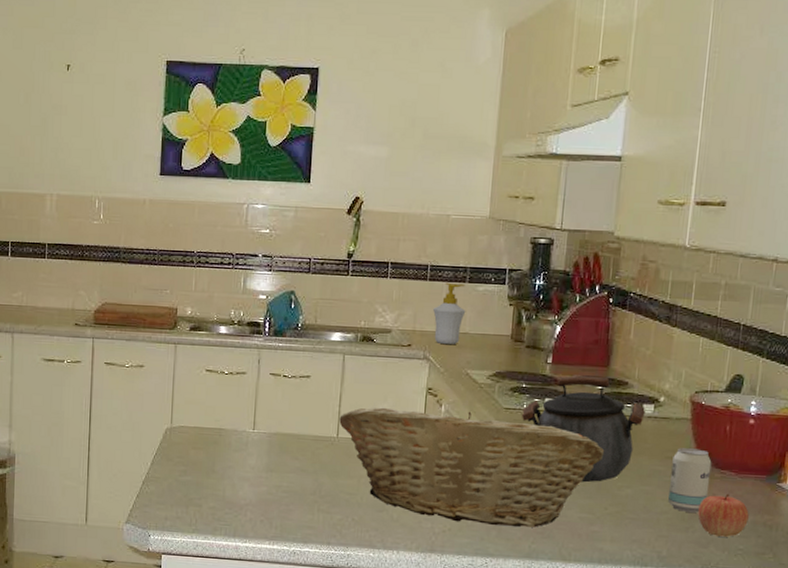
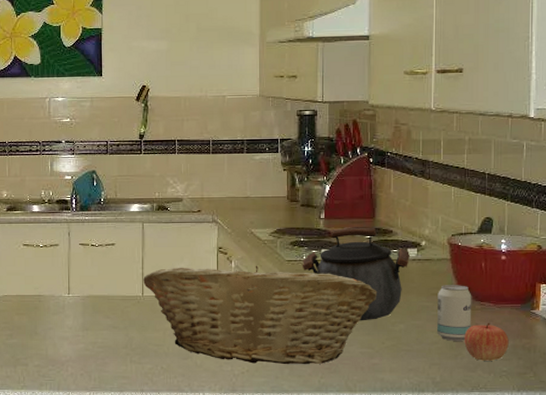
soap bottle: present [433,282,466,344] -> none [218,154,246,208]

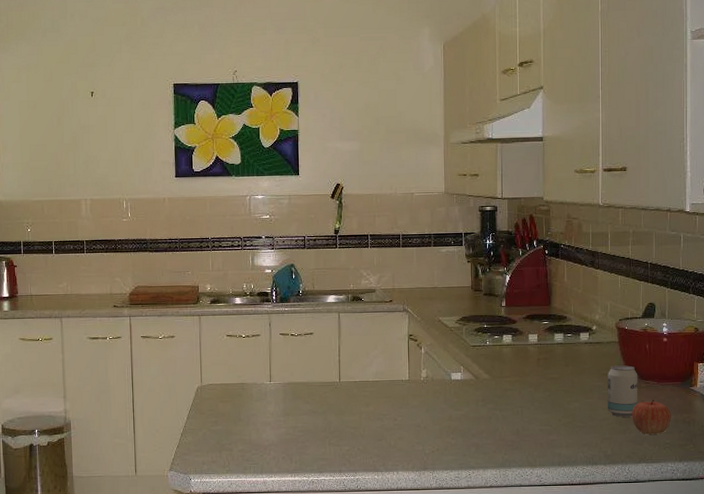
fruit basket: present [143,265,378,365] -> none [340,351,554,443]
kettle: present [301,227,411,321] -> none [485,314,583,401]

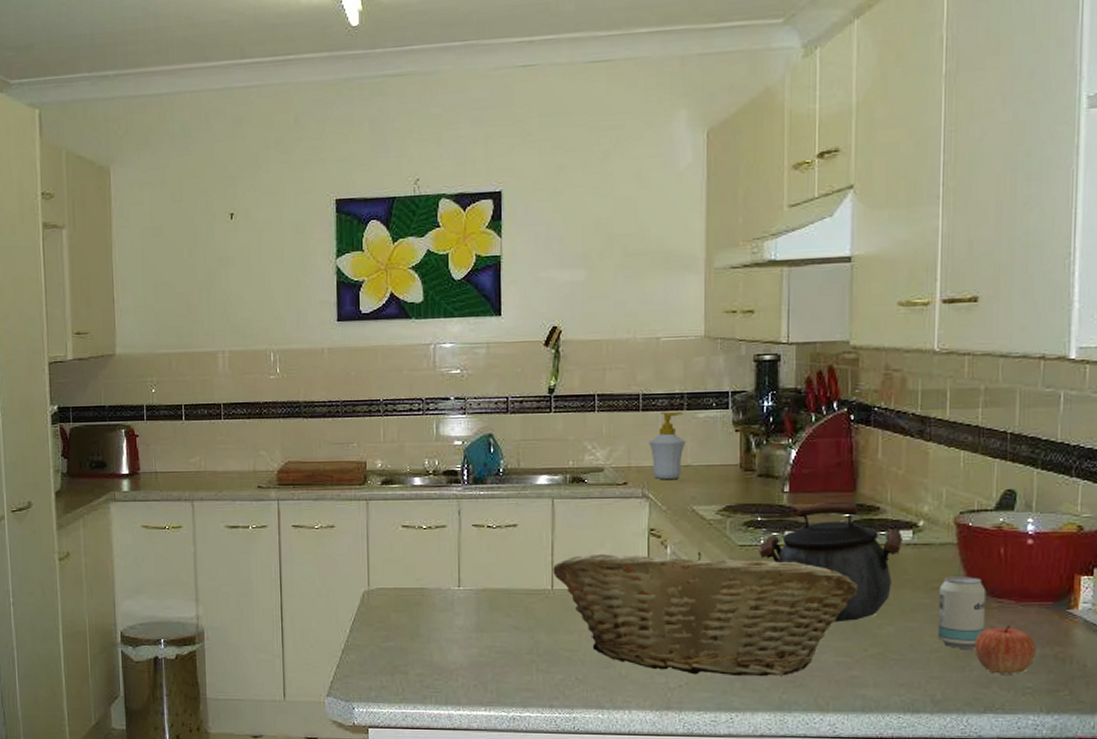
fruit basket: none [340,351,554,443] -> present [553,551,859,677]
soap bottle: none [407,247,434,297] -> present [649,411,686,479]
kettle: none [485,314,583,401] -> present [758,503,904,623]

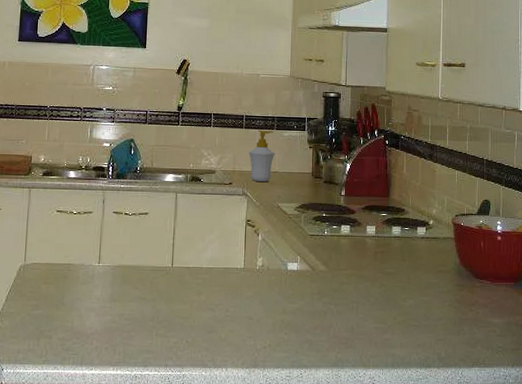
fruit basket: present [553,551,859,677] -> none [173,238,391,340]
kettle: present [758,503,904,623] -> none [323,205,420,297]
beverage can: present [938,577,986,649] -> none [443,263,473,317]
apple: present [975,625,1036,674] -> none [466,299,504,337]

